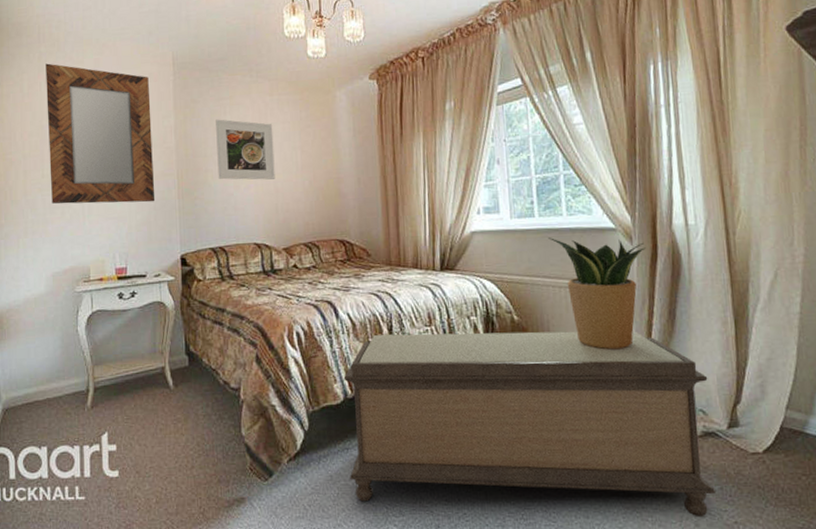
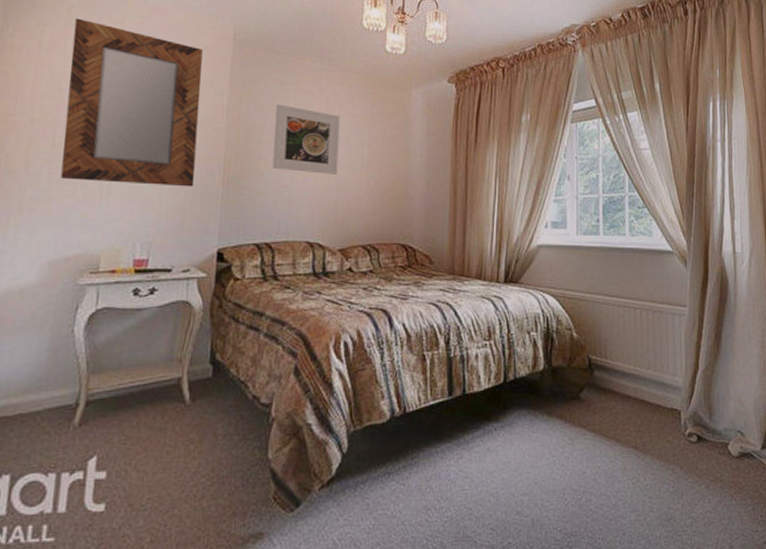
bench: present [343,331,717,518] -> none [389,348,750,539]
potted plant: present [548,238,646,350] -> none [611,256,698,370]

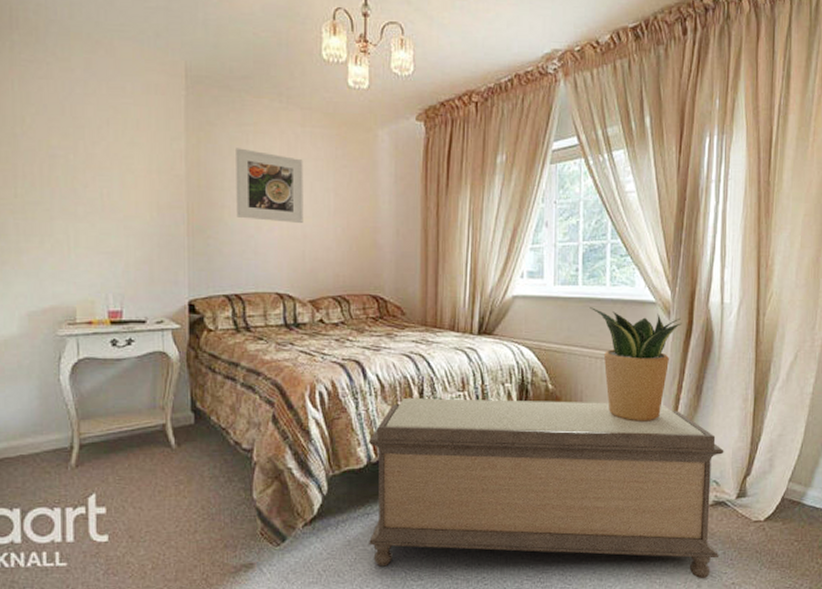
home mirror: present [61,18,203,187] -> none [19,56,160,238]
bench: none [389,348,750,539] -> present [368,398,724,579]
potted plant: none [611,256,698,370] -> present [590,307,682,422]

